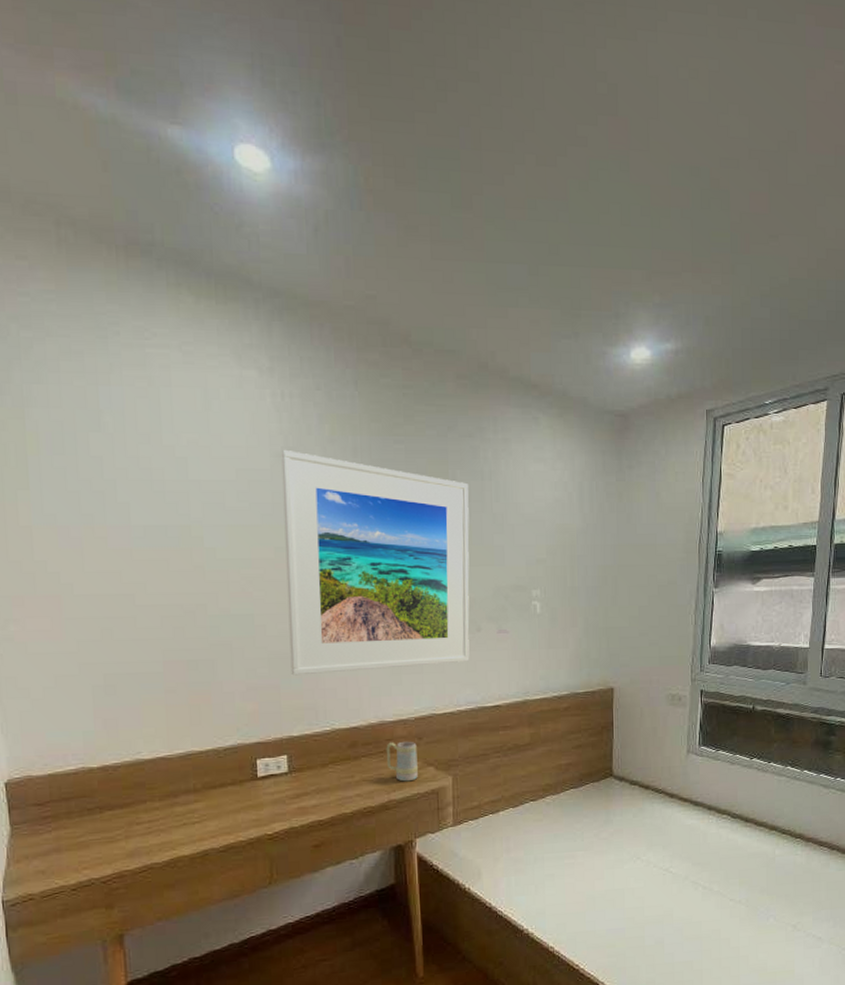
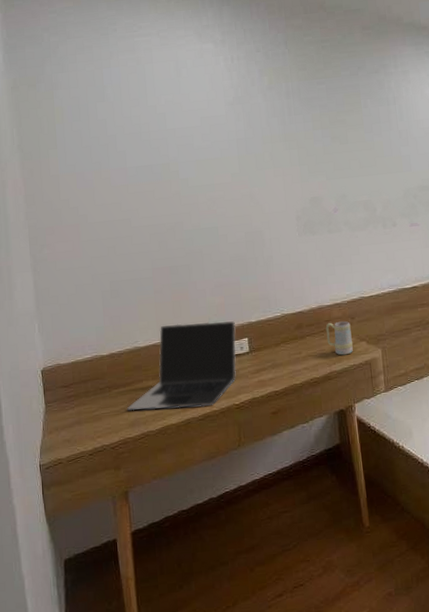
laptop: none [123,732,272,837] -> present [126,321,237,410]
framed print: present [281,449,470,676] -> none [233,98,389,273]

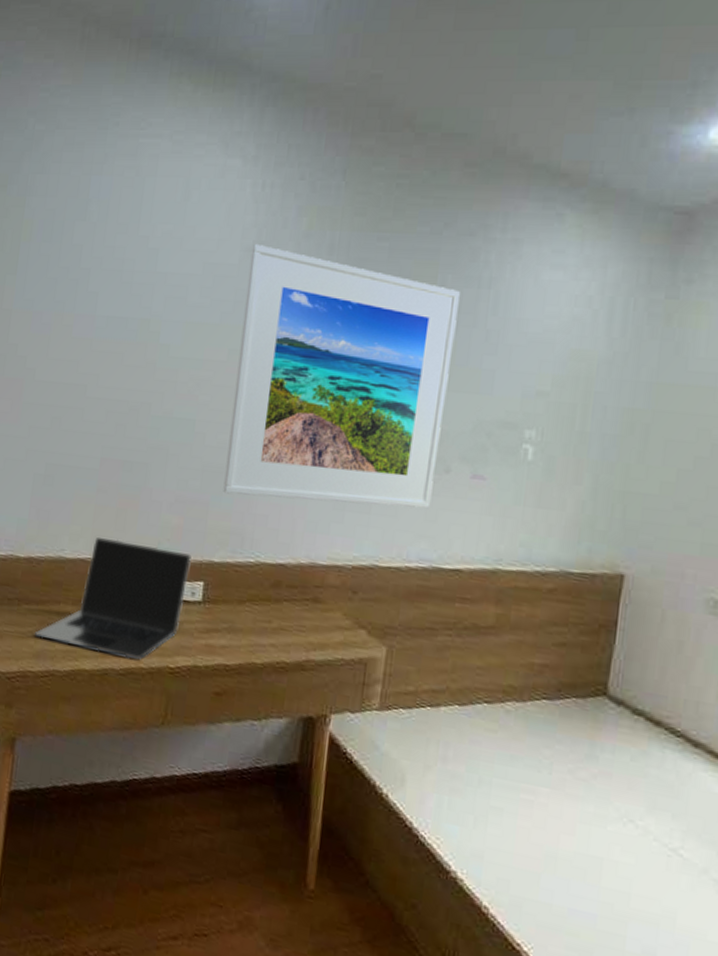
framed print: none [233,98,389,273] -> present [223,243,460,509]
mug: present [325,321,353,356] -> none [310,589,350,643]

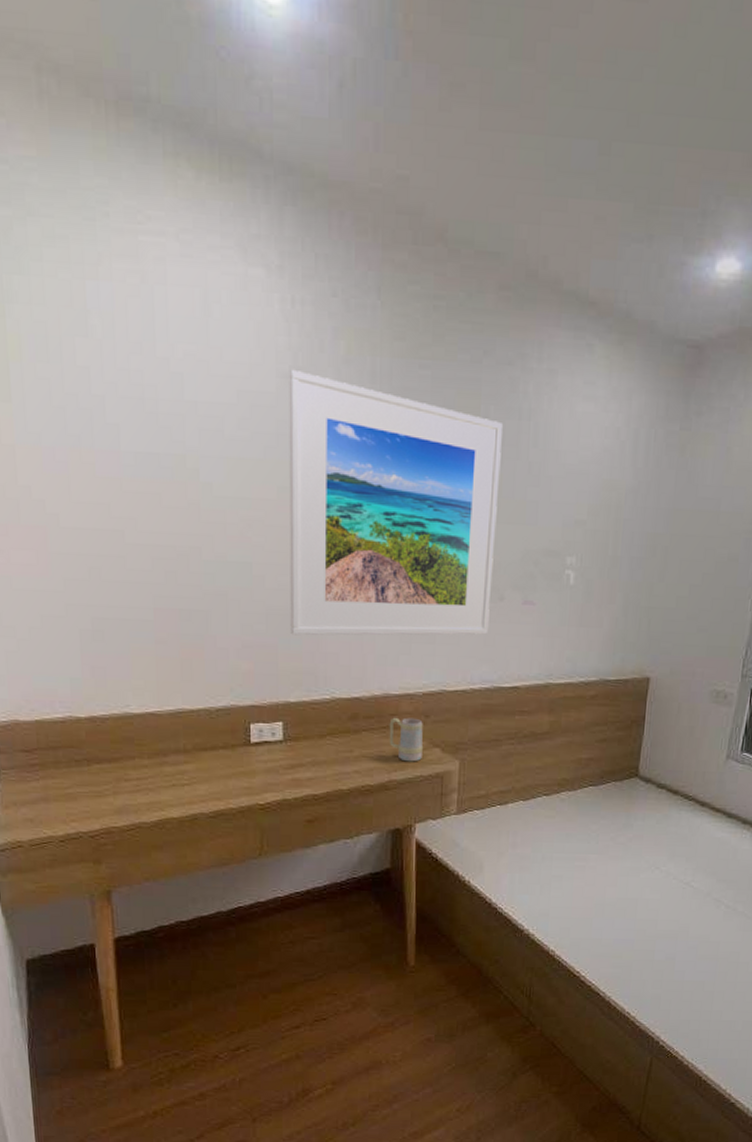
laptop: present [34,536,192,660] -> none [111,689,267,802]
mug: none [310,589,350,643] -> present [389,717,423,762]

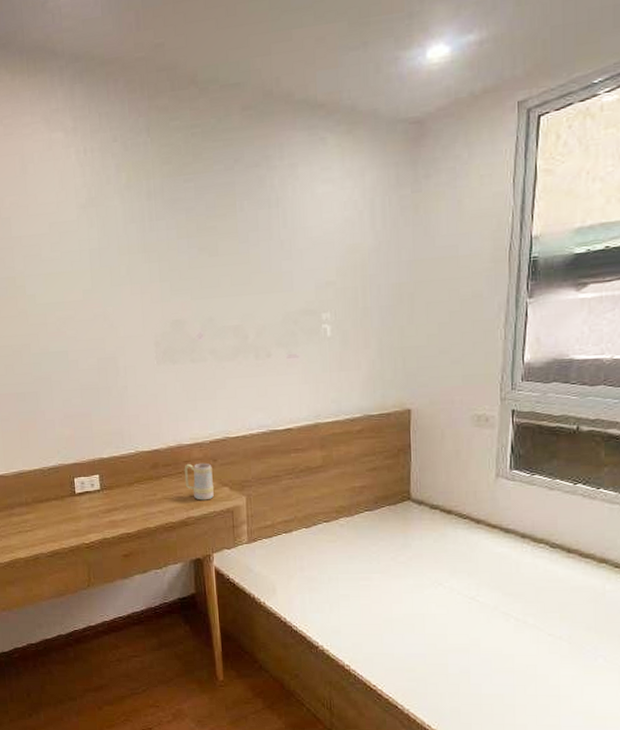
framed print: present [289,369,502,636] -> none [85,200,261,404]

